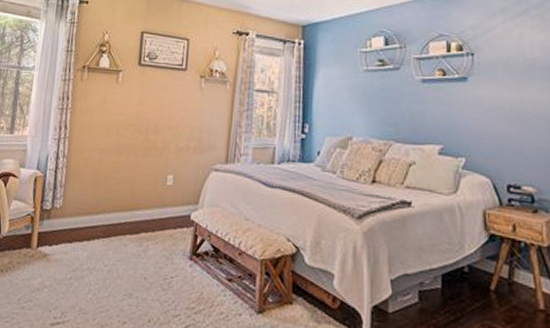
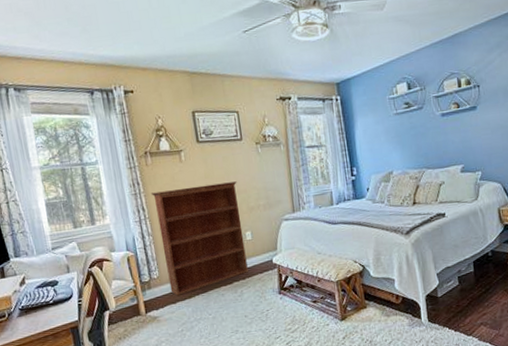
bookcase: none [70,110,171,235] -> present [150,181,248,296]

